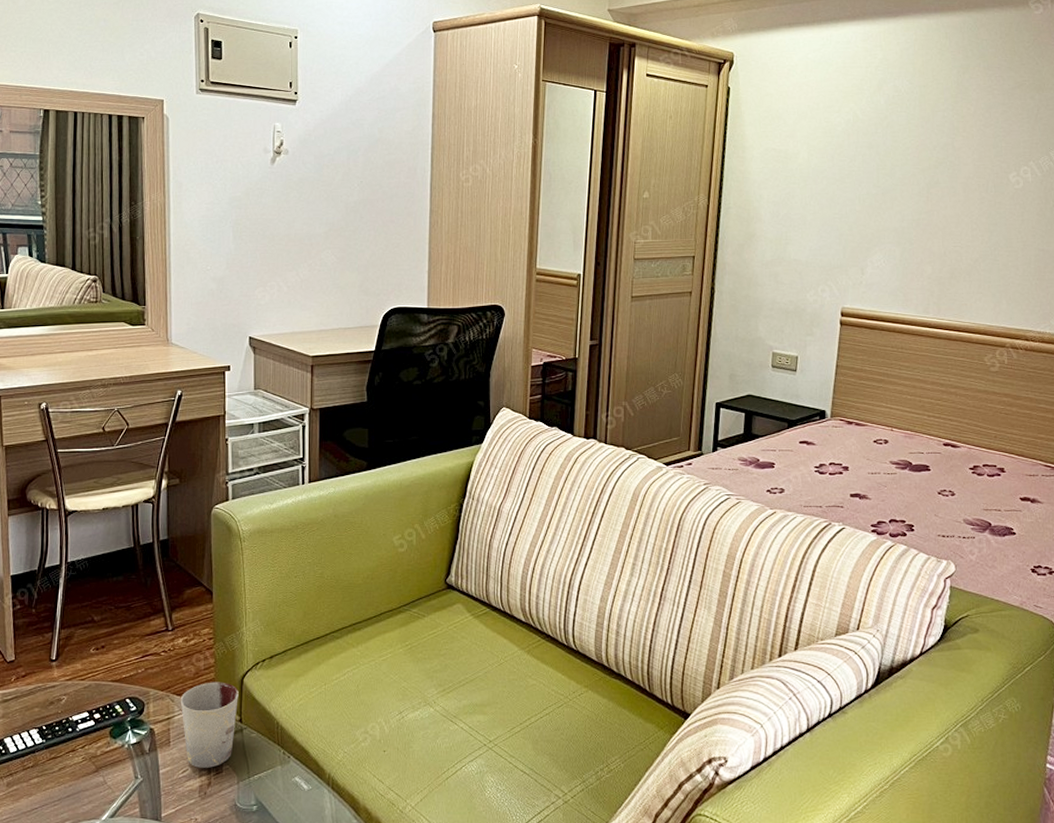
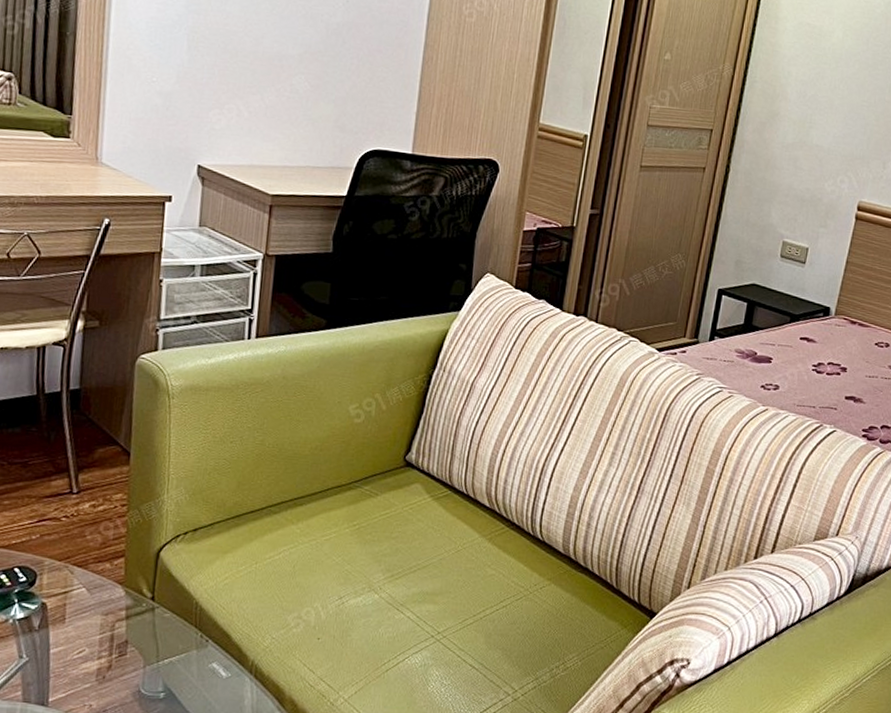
cup: present [180,682,239,768] -> none [81,554,153,649]

